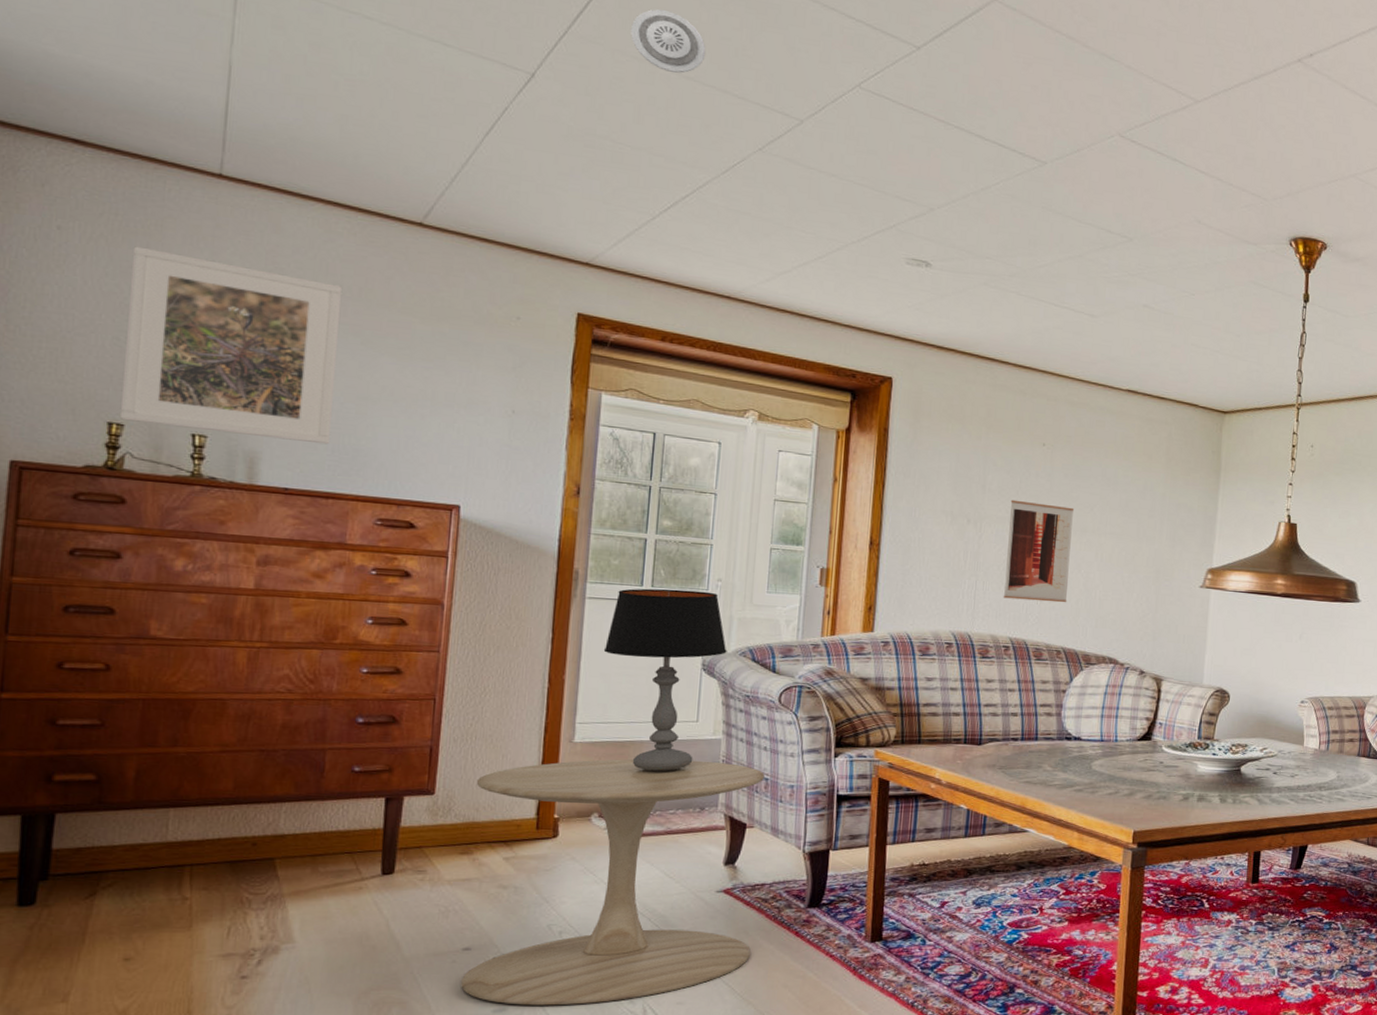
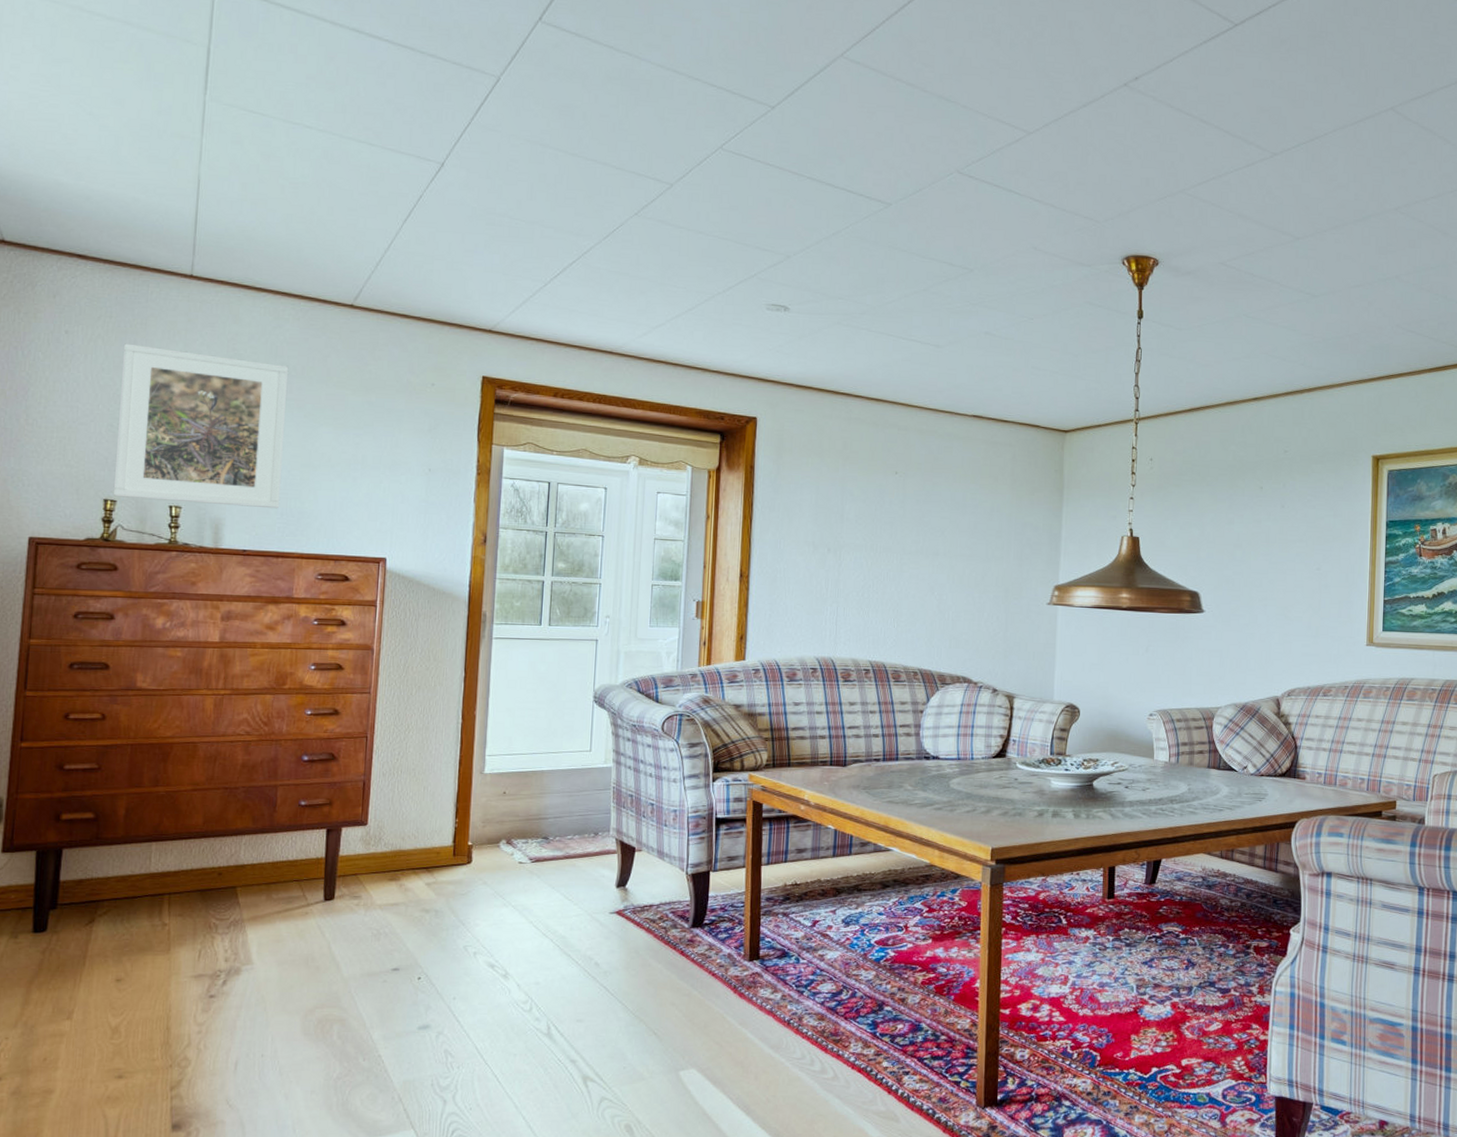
side table: present [461,759,765,1006] -> none [391,788,651,1023]
table lamp: present [603,588,727,771] -> none [508,627,616,799]
smoke detector: present [631,9,706,74] -> none [524,95,588,151]
wall art: present [1003,499,1075,603] -> none [862,527,927,625]

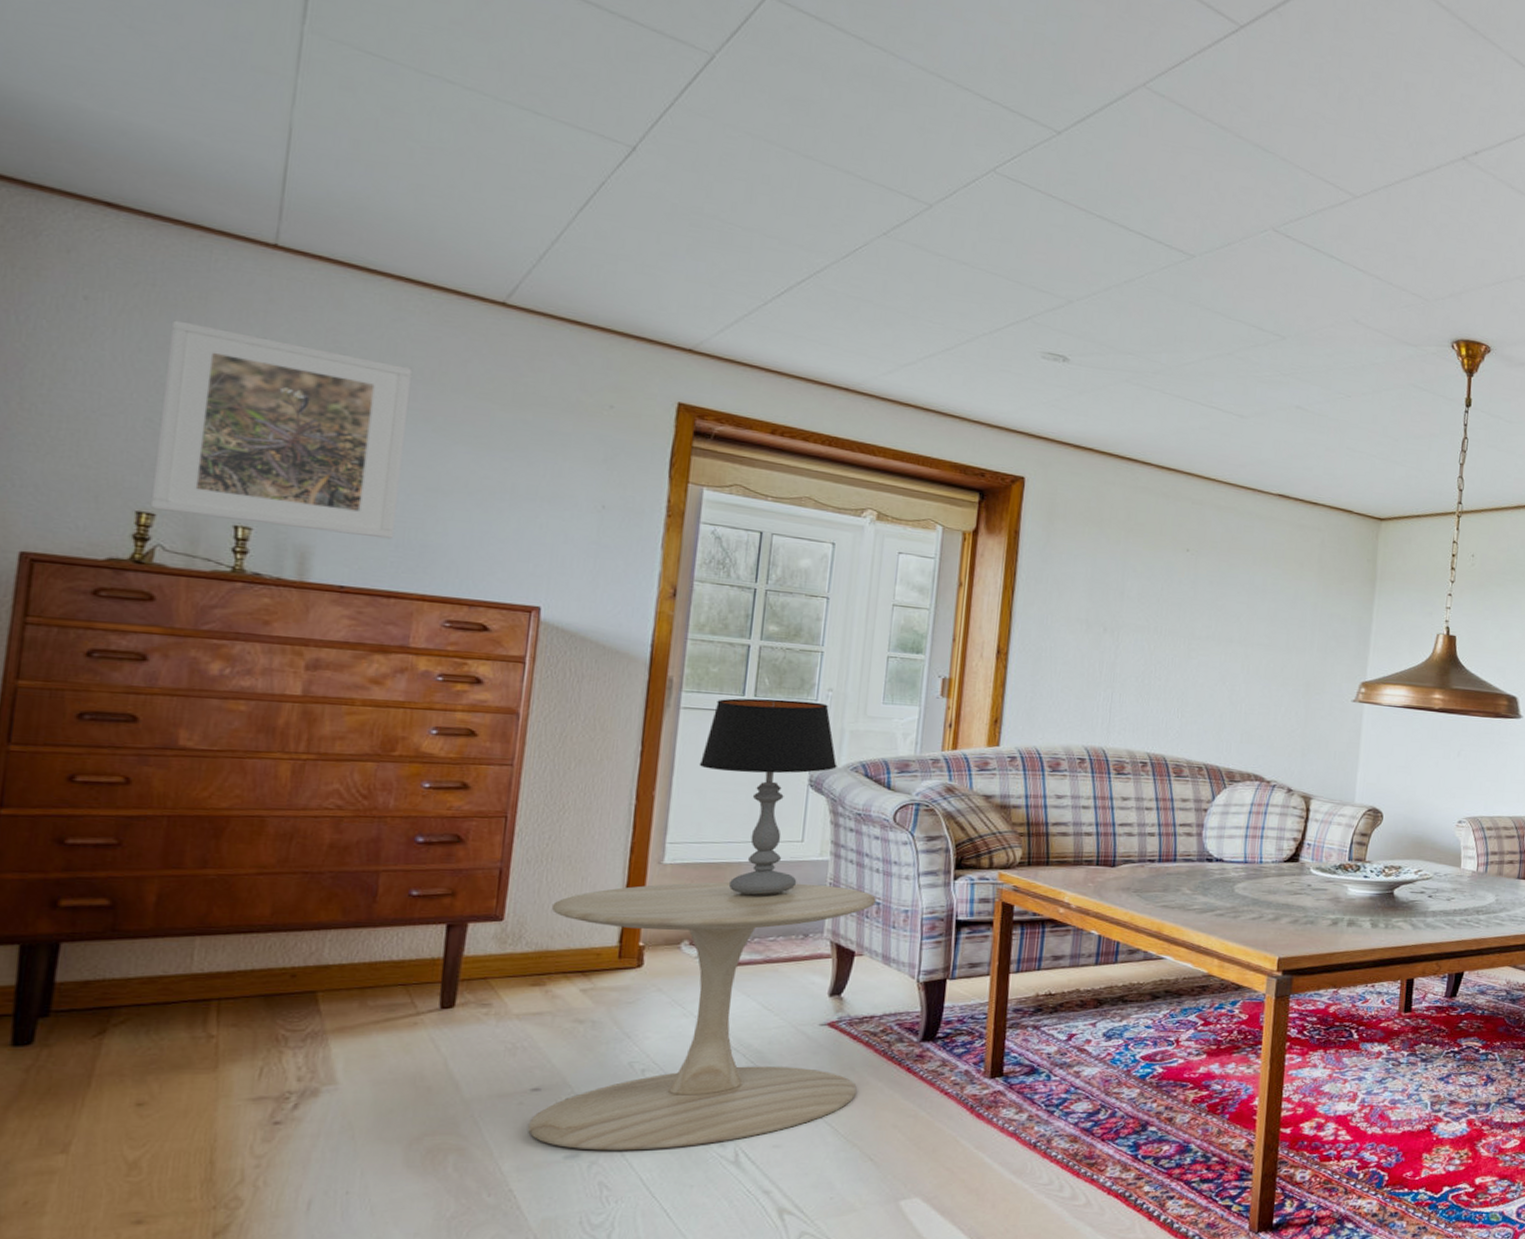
side table: none [391,788,651,1023] -> present [528,882,876,1151]
table lamp: none [508,627,616,799] -> present [699,698,838,895]

